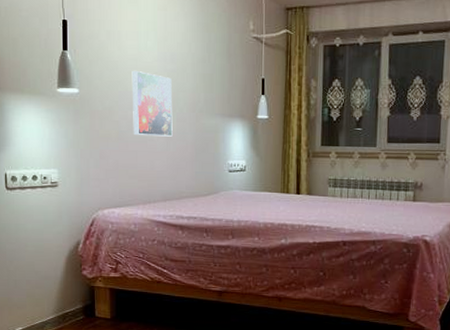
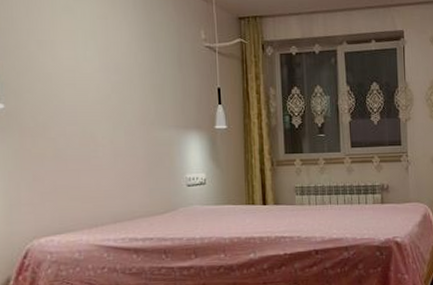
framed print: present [132,70,173,137] -> none [69,82,121,153]

